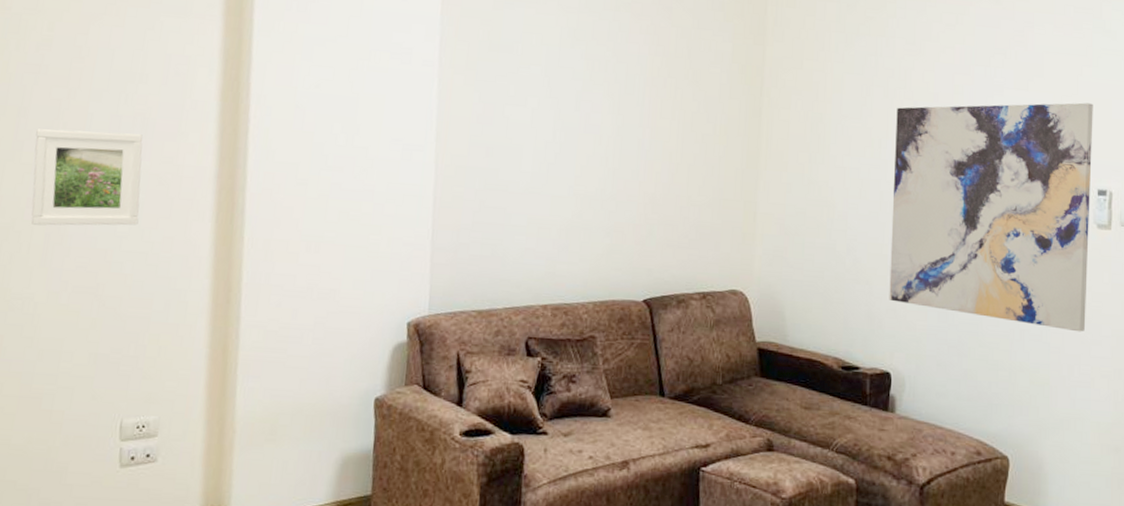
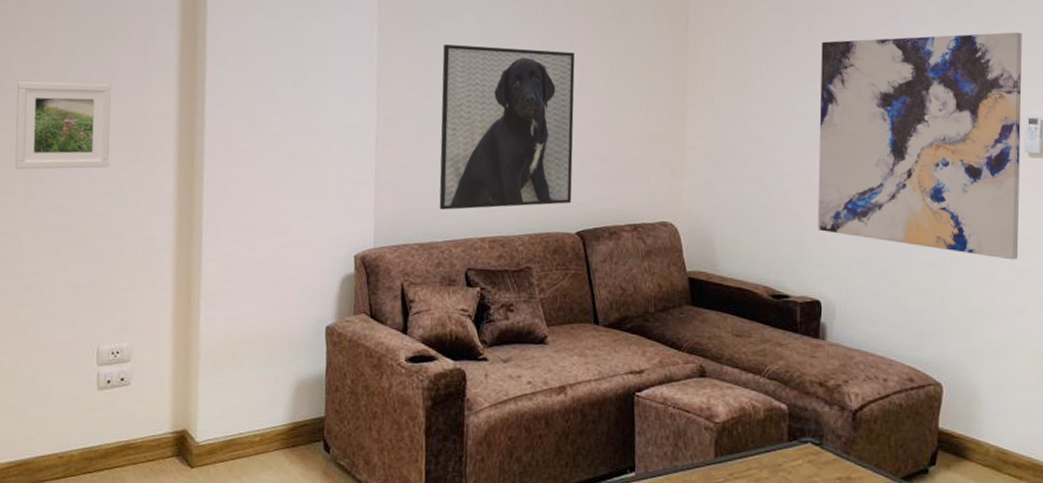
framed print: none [499,100,646,276] -> present [439,44,575,210]

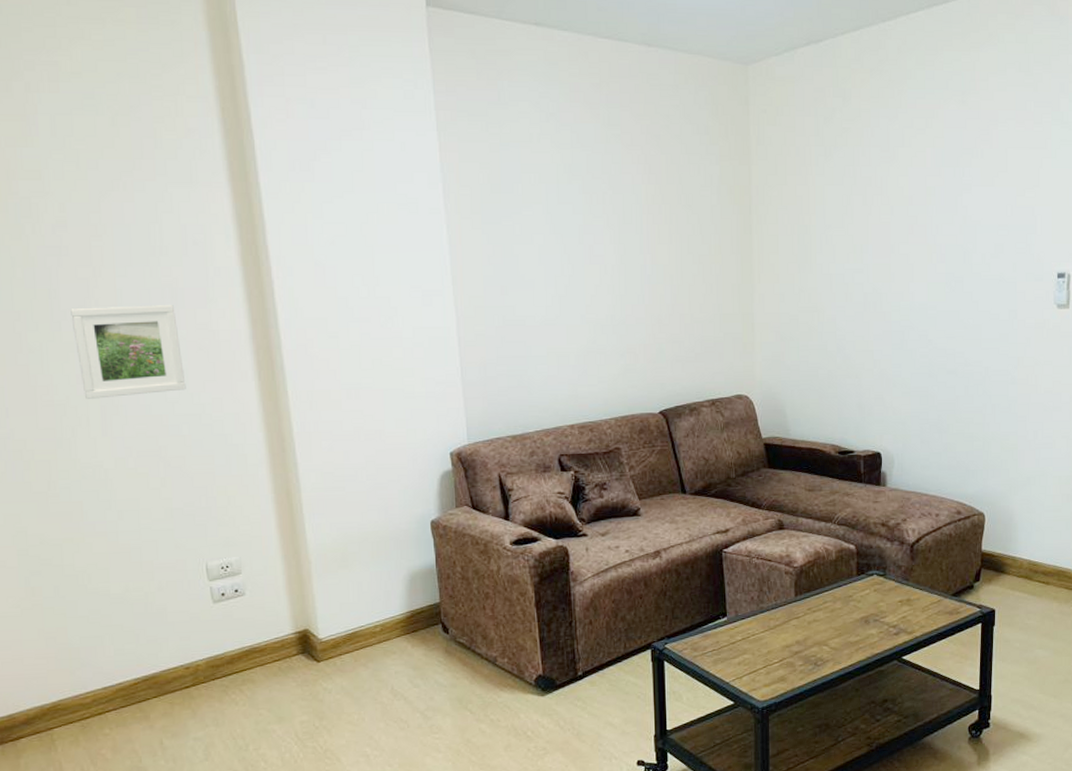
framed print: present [439,44,575,210] -> none [515,240,653,402]
wall art: present [817,32,1022,260] -> none [875,193,1053,402]

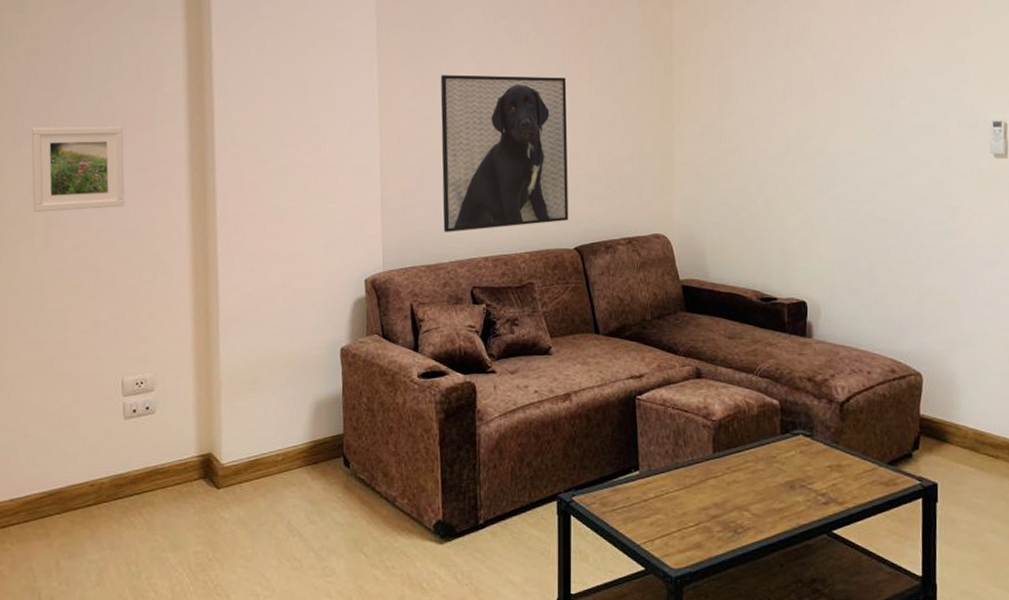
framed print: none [515,240,653,402] -> present [440,75,569,232]

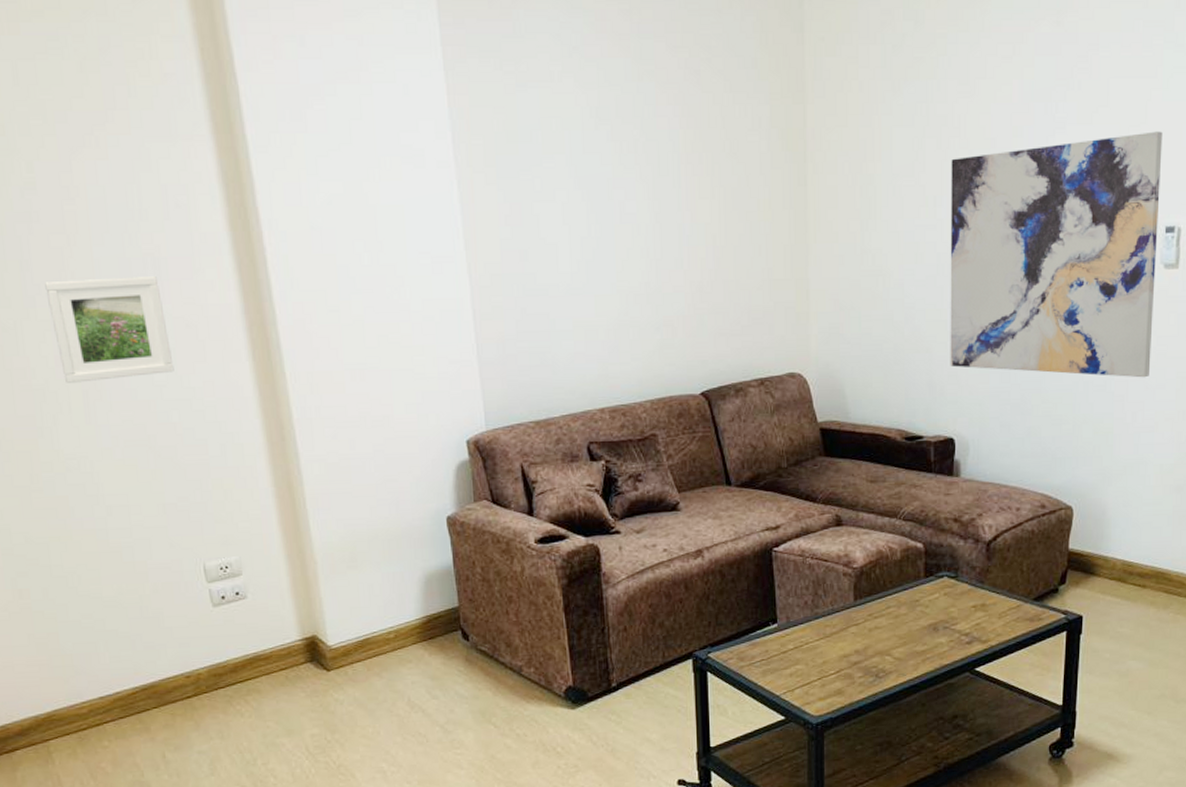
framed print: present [440,75,569,232] -> none [535,194,693,383]
wall art: none [798,41,988,255] -> present [950,131,1163,378]

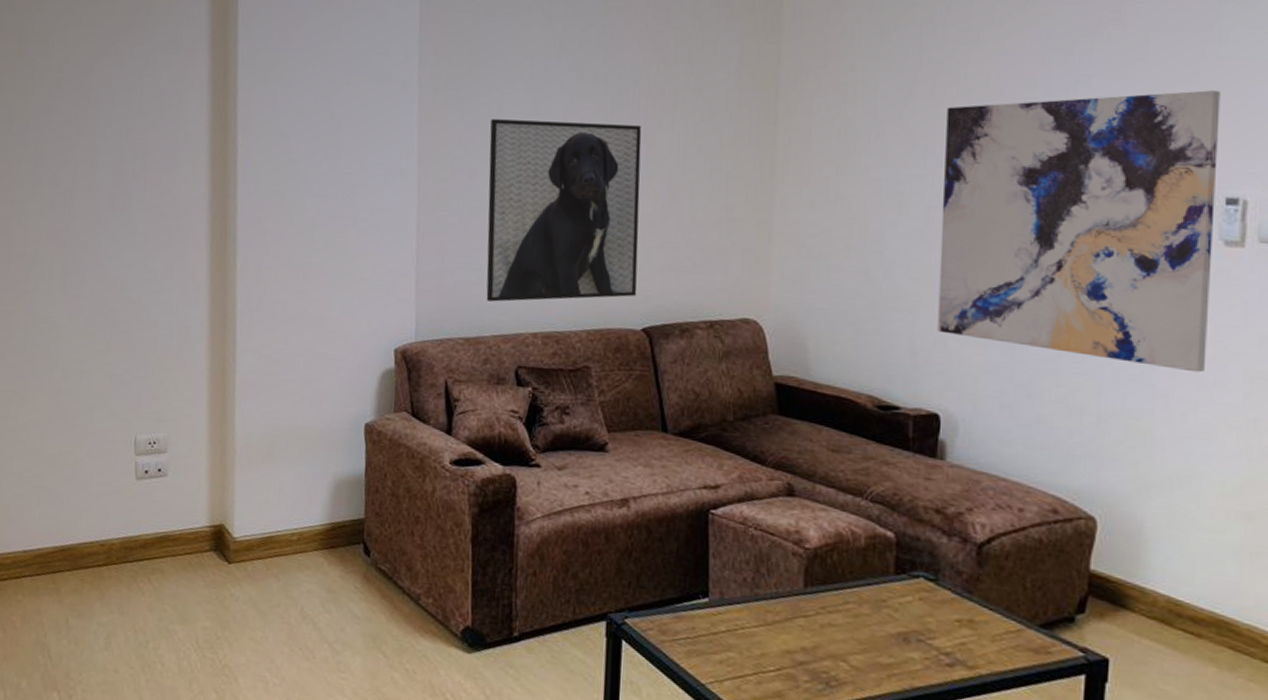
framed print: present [45,277,174,383] -> none [51,165,143,255]
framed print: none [535,194,693,383] -> present [486,119,642,302]

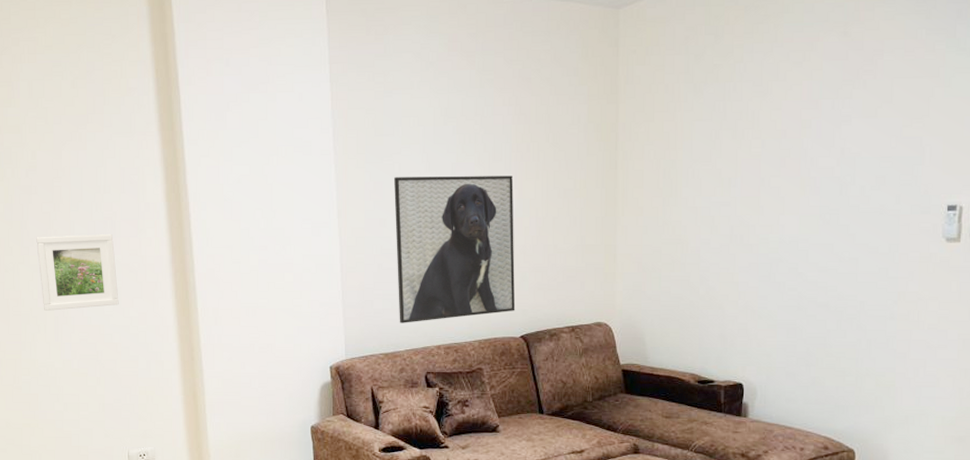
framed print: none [51,165,143,255] -> present [36,234,119,311]
wall art: present [937,90,1221,373] -> none [740,123,945,338]

